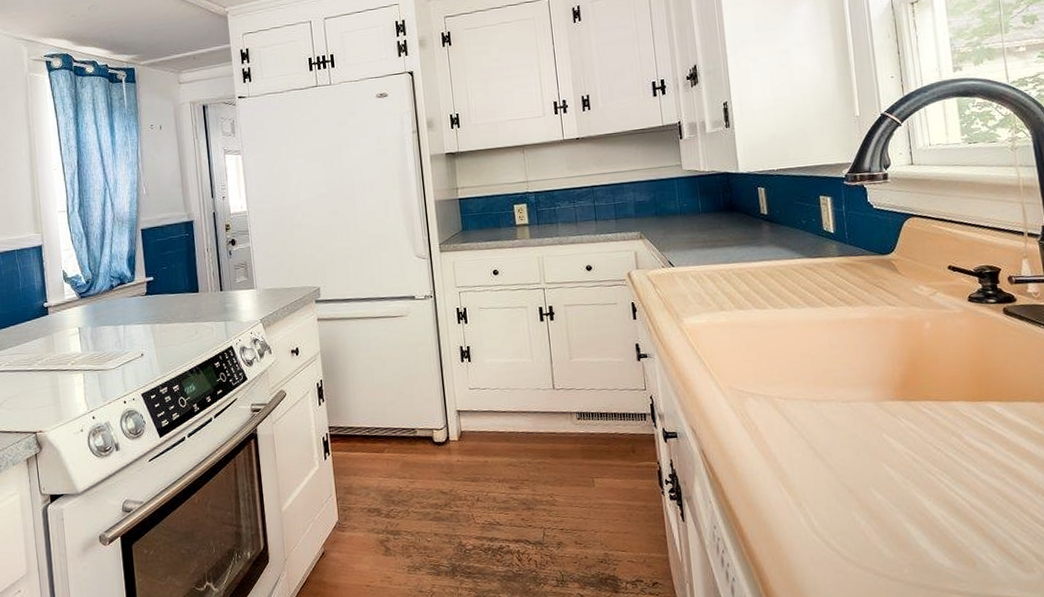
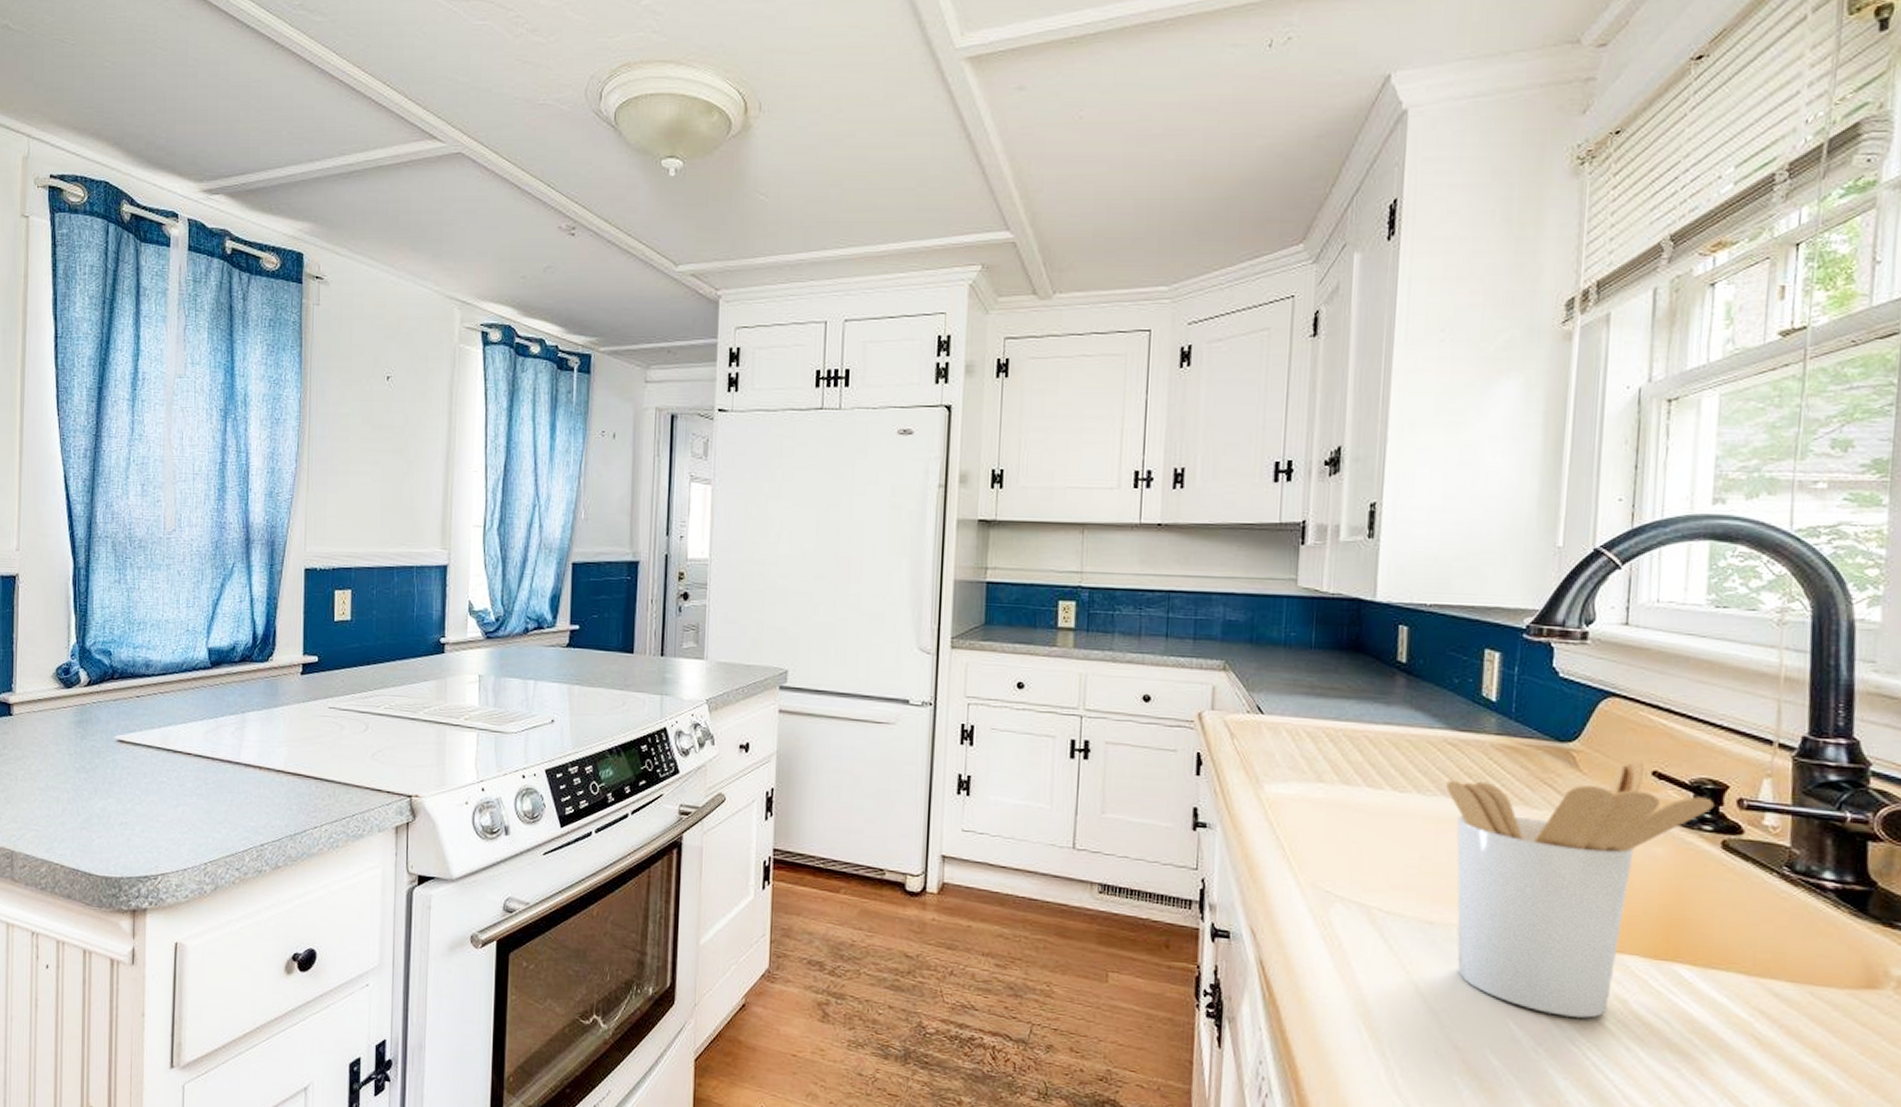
utensil holder: none [810,260,993,454] -> present [1446,760,1714,1018]

